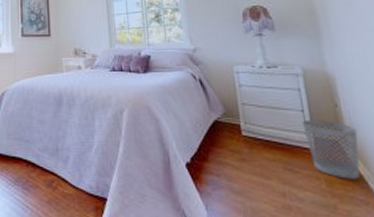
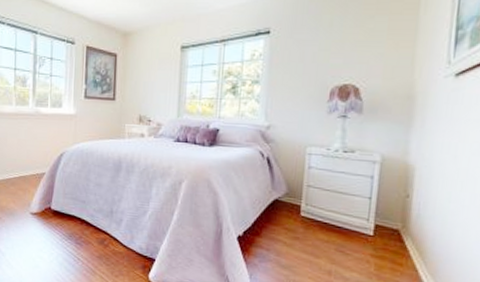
wastebasket: present [302,120,361,179] -> none [366,207,422,267]

